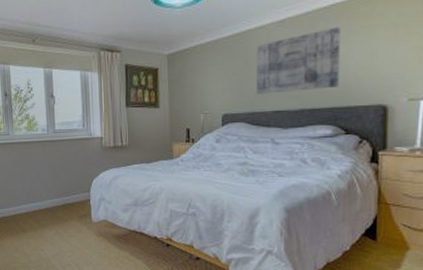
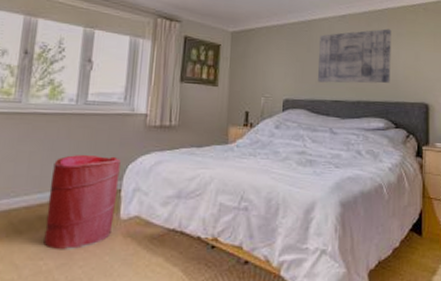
laundry hamper: none [39,173,88,245] -> present [43,155,121,250]

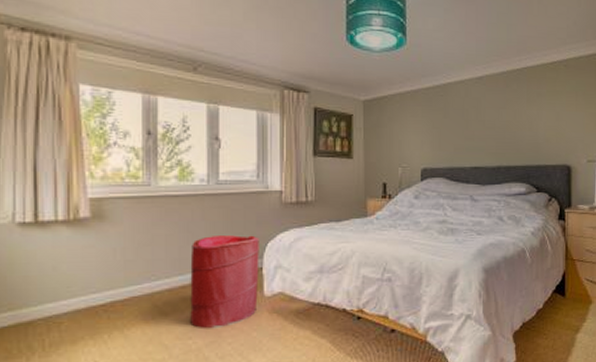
wall art: present [318,28,392,84] -> none [456,89,532,149]

